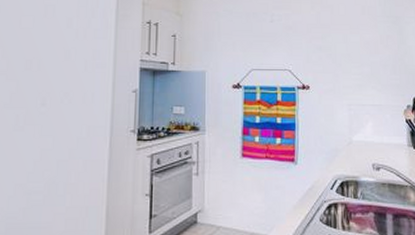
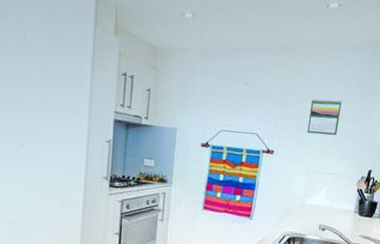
calendar: none [339,29,373,65] -> present [307,99,342,136]

